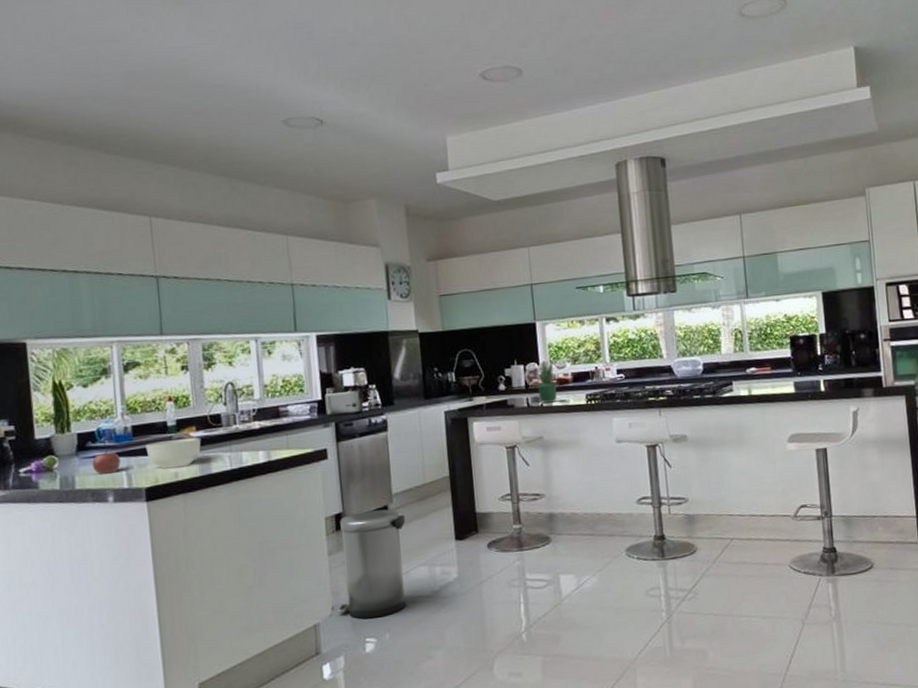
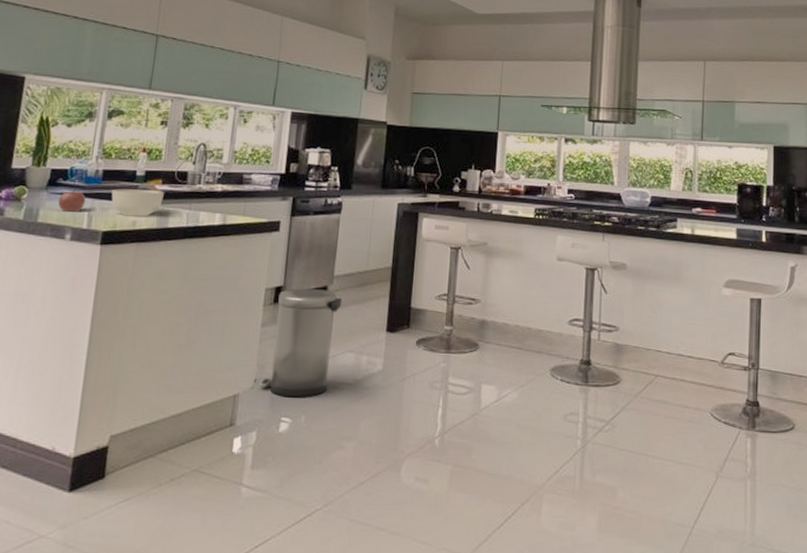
toaster: present [324,389,364,418] -> none [286,167,325,194]
planter: present [537,360,558,403] -> none [489,169,509,211]

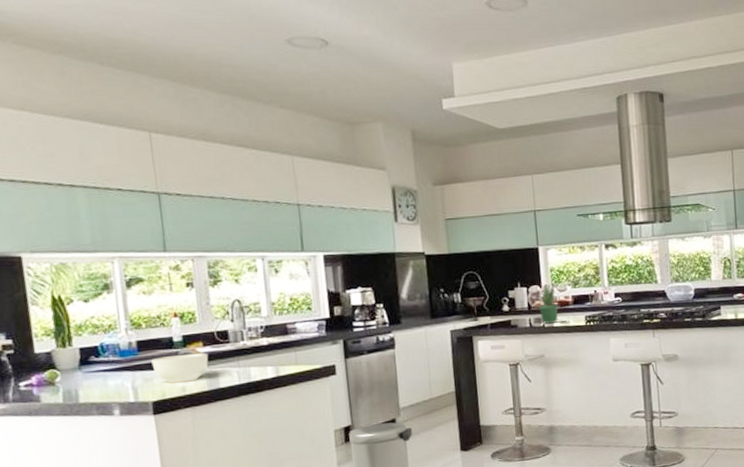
fruit: present [58,189,86,212] -> none [96,364,126,388]
planter: none [489,169,509,211] -> present [539,283,559,324]

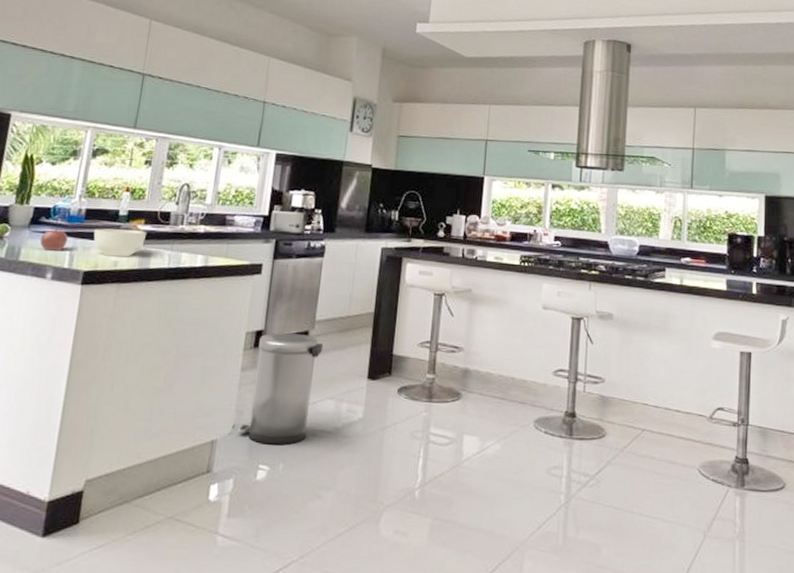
fruit: none [96,364,126,388] -> present [40,227,68,251]
toaster: none [332,308,372,336] -> present [269,210,309,237]
planter: present [539,283,559,324] -> none [474,215,494,258]

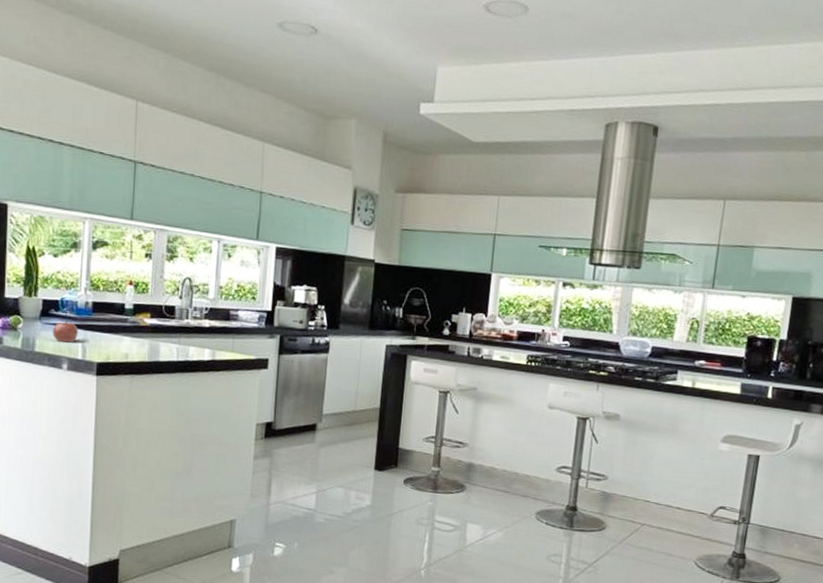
bowl: present [93,228,147,258] -> none [102,321,154,350]
pedal bin: present [236,333,324,446] -> none [253,425,332,527]

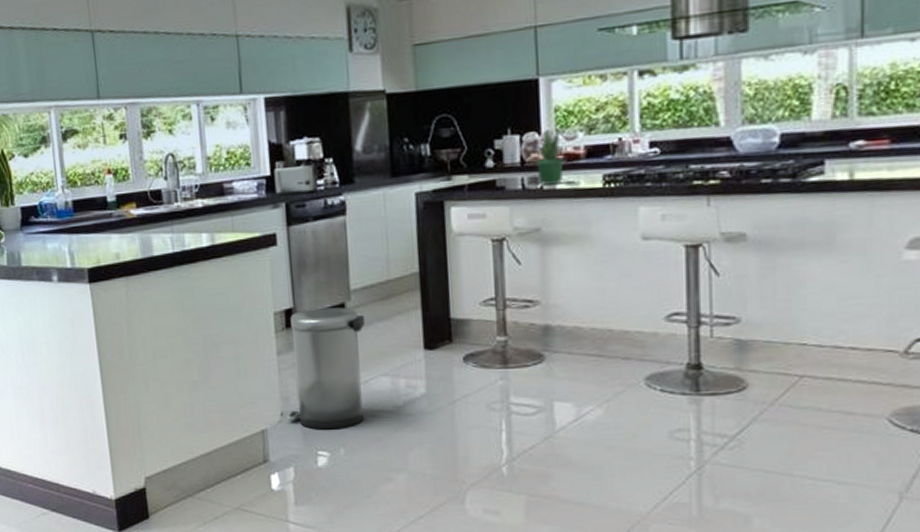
fruit: present [53,320,78,343] -> none [36,225,63,252]
pedal bin: none [253,425,332,527] -> present [286,307,366,430]
planter: none [480,313,501,357] -> present [536,129,564,185]

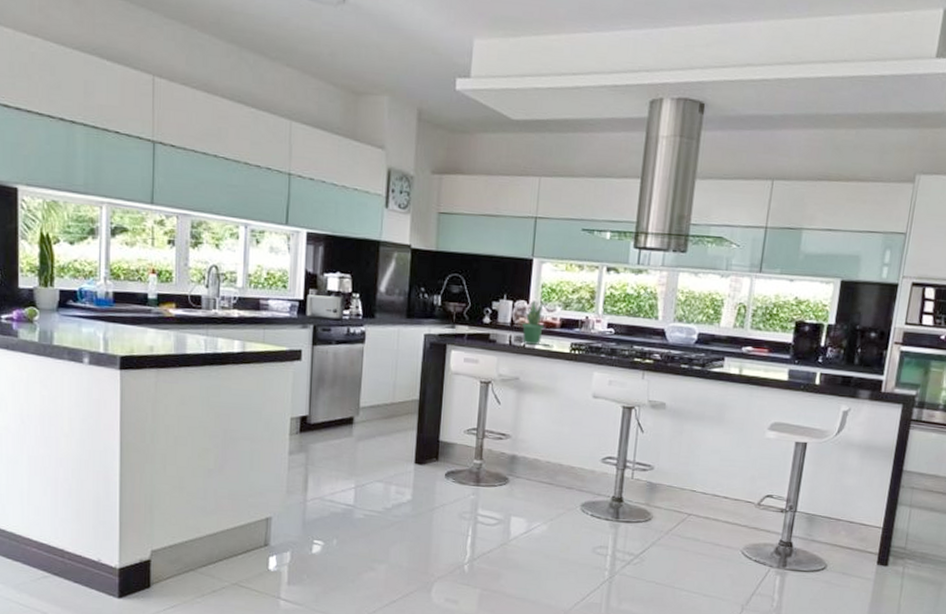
pedal bin: present [286,307,366,430] -> none [289,418,369,523]

